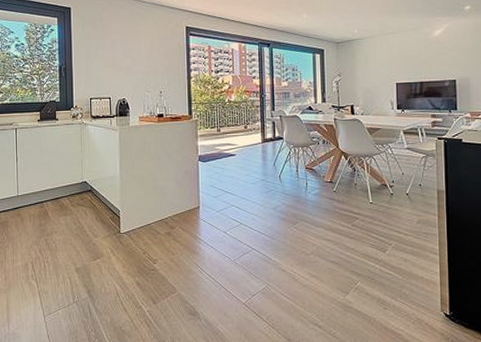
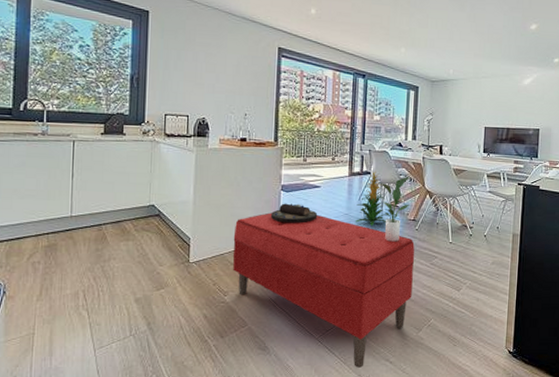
bench: none [158,182,336,332] -> present [232,212,415,368]
decorative bowl: none [190,172,235,192] -> present [270,203,318,223]
indoor plant: none [272,136,303,190] -> present [356,171,387,226]
potted plant: none [291,138,325,205] -> present [378,176,410,242]

